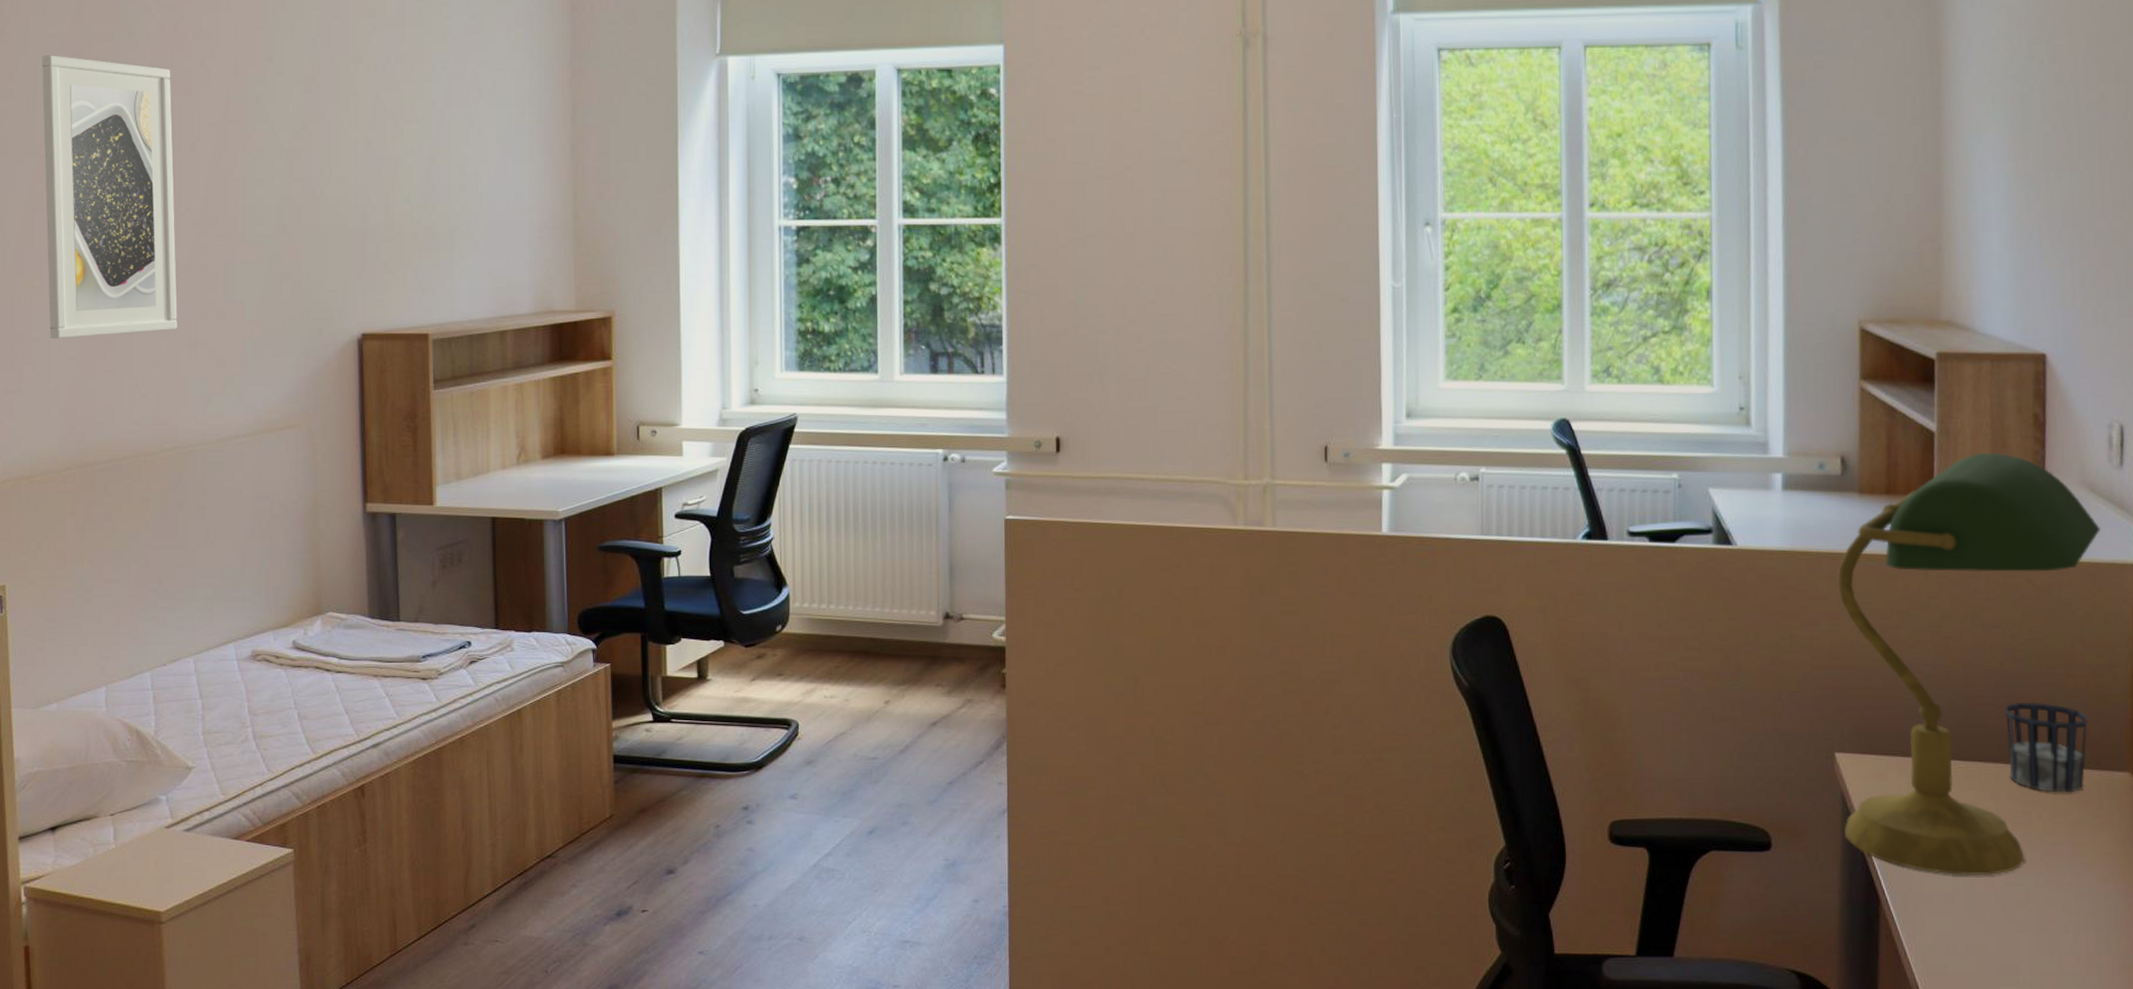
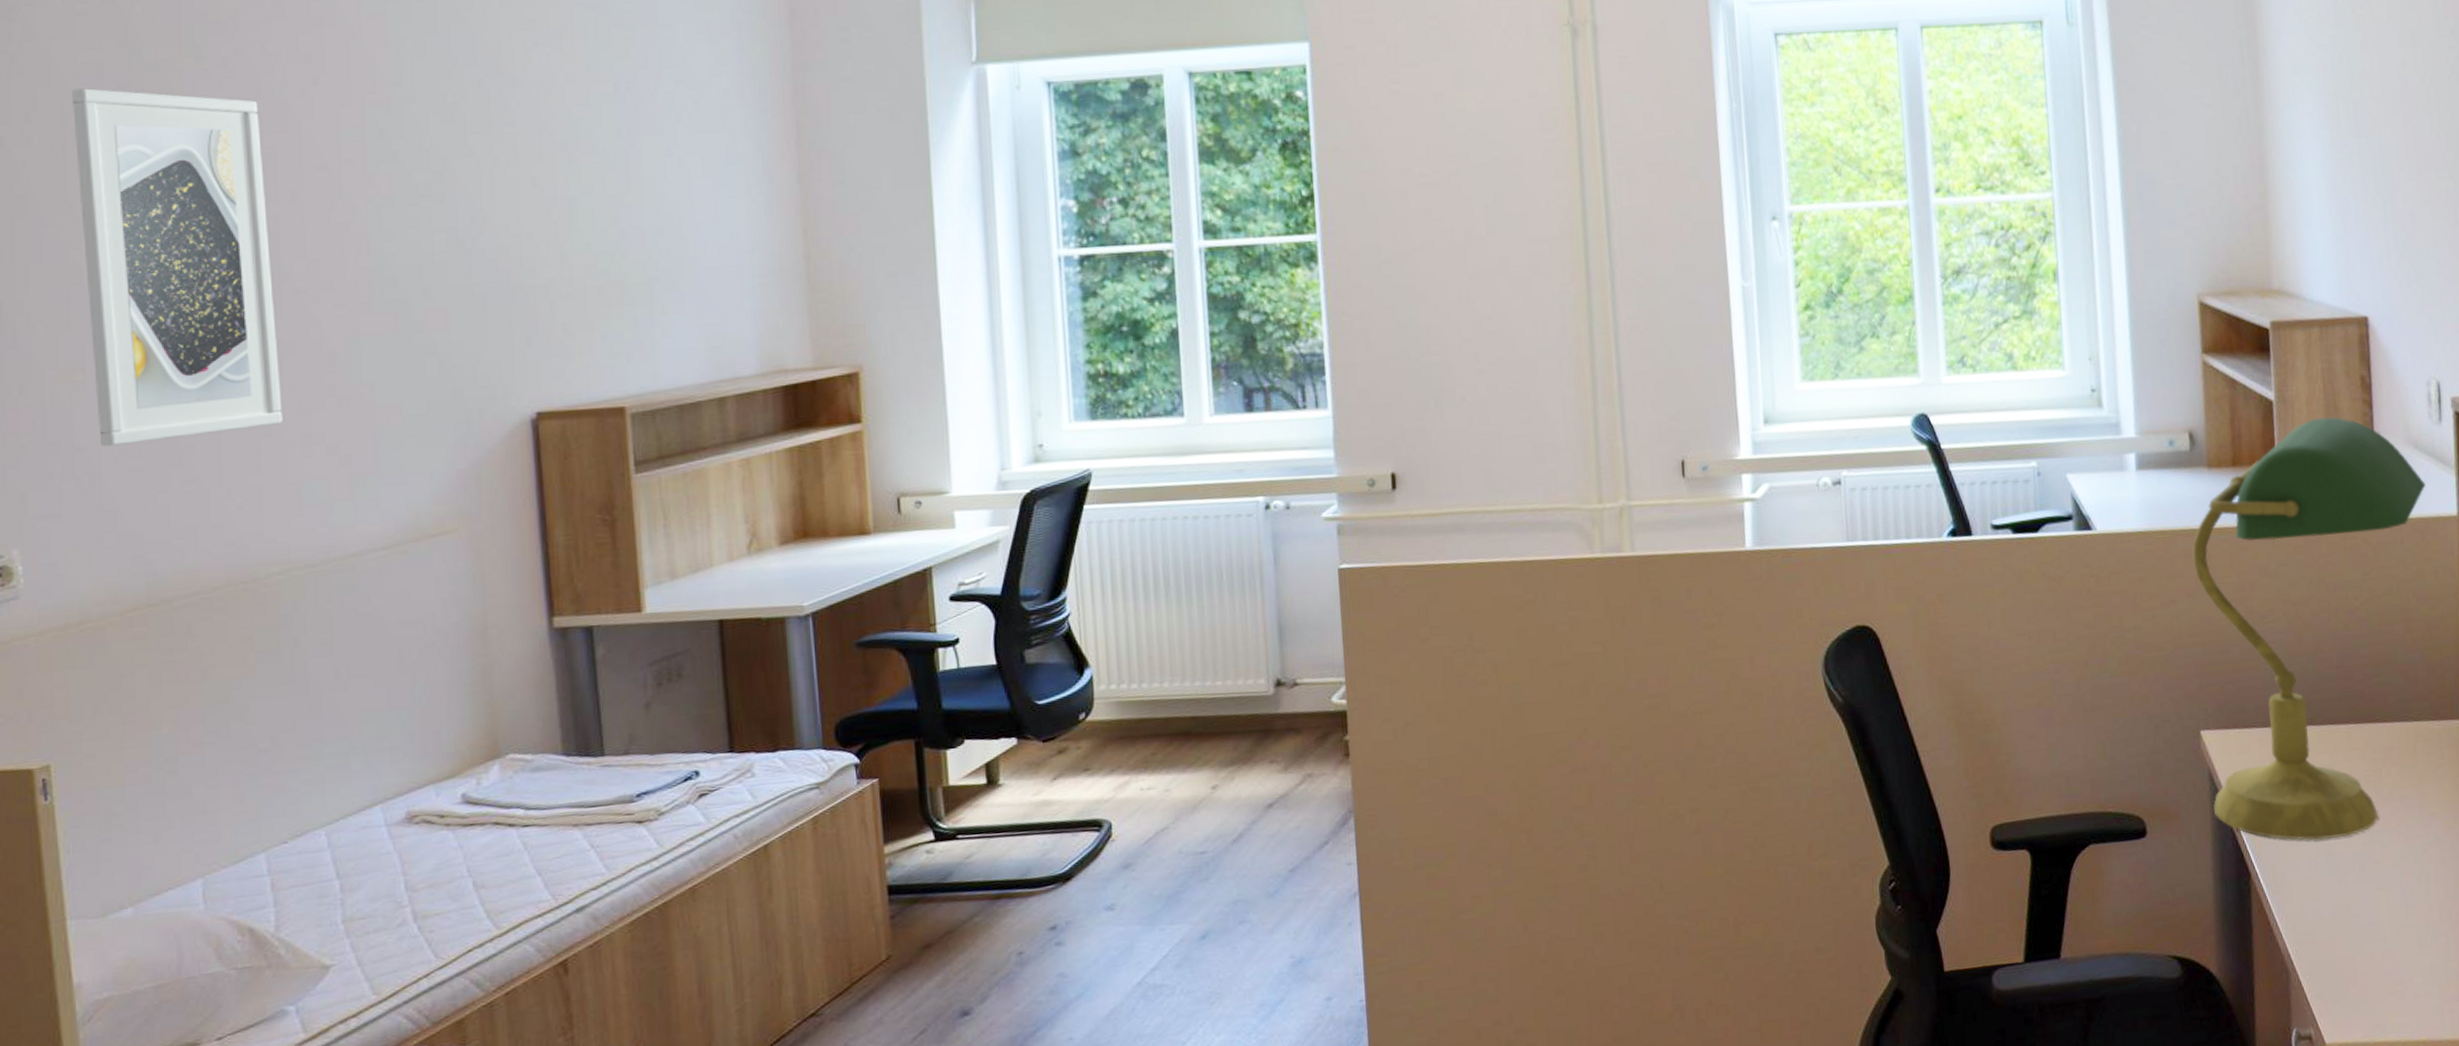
cup: present [2005,702,2089,793] -> none [2352,659,2426,747]

